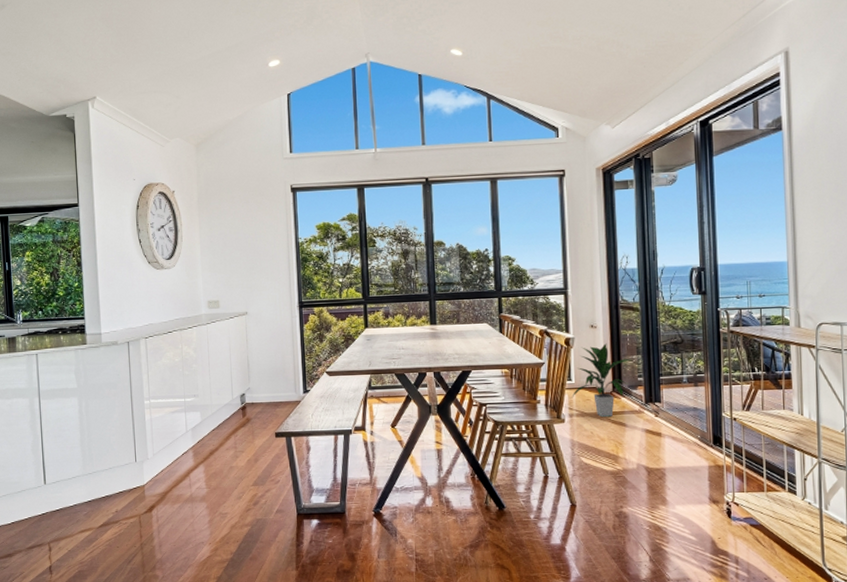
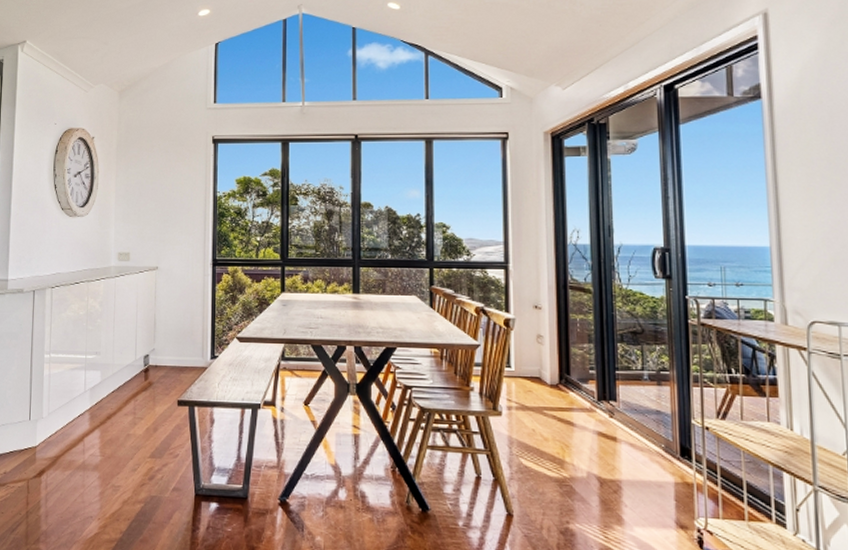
indoor plant: present [572,343,632,417] -> none [511,327,583,413]

